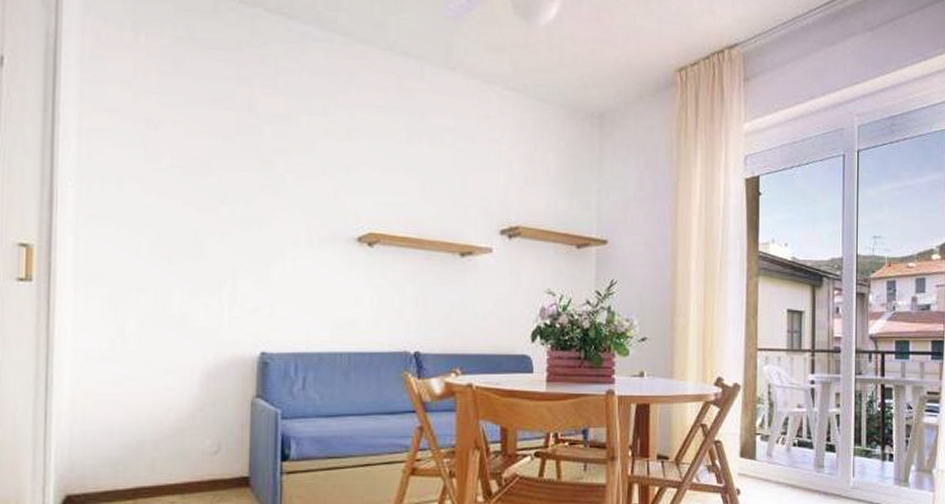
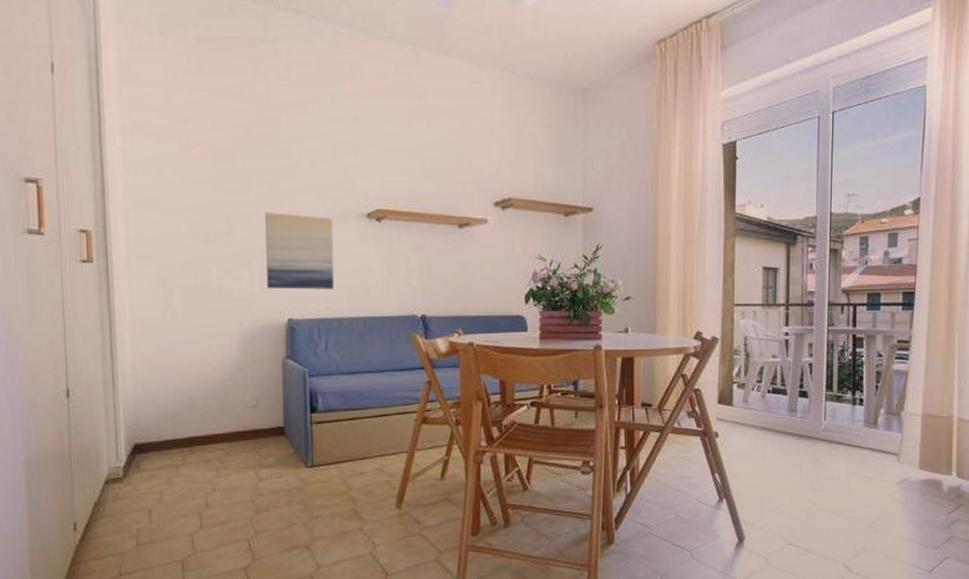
wall art: none [237,231,319,320] -> present [265,212,335,290]

